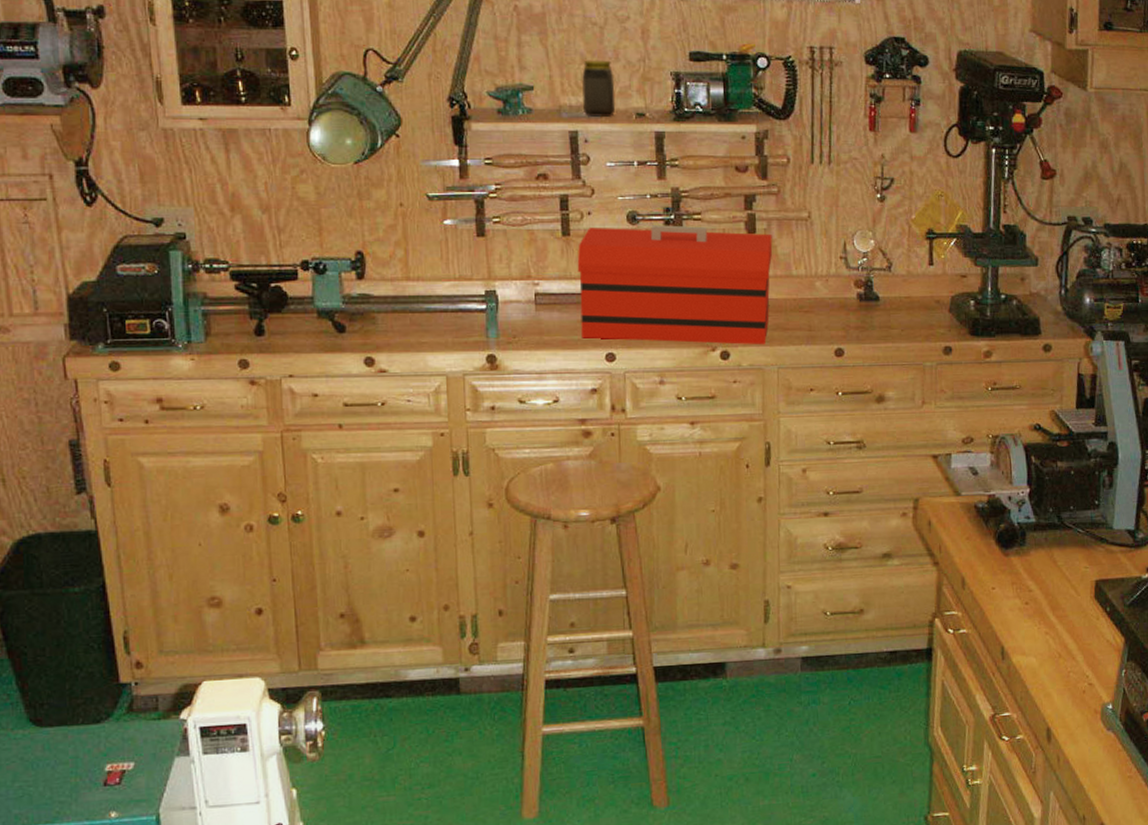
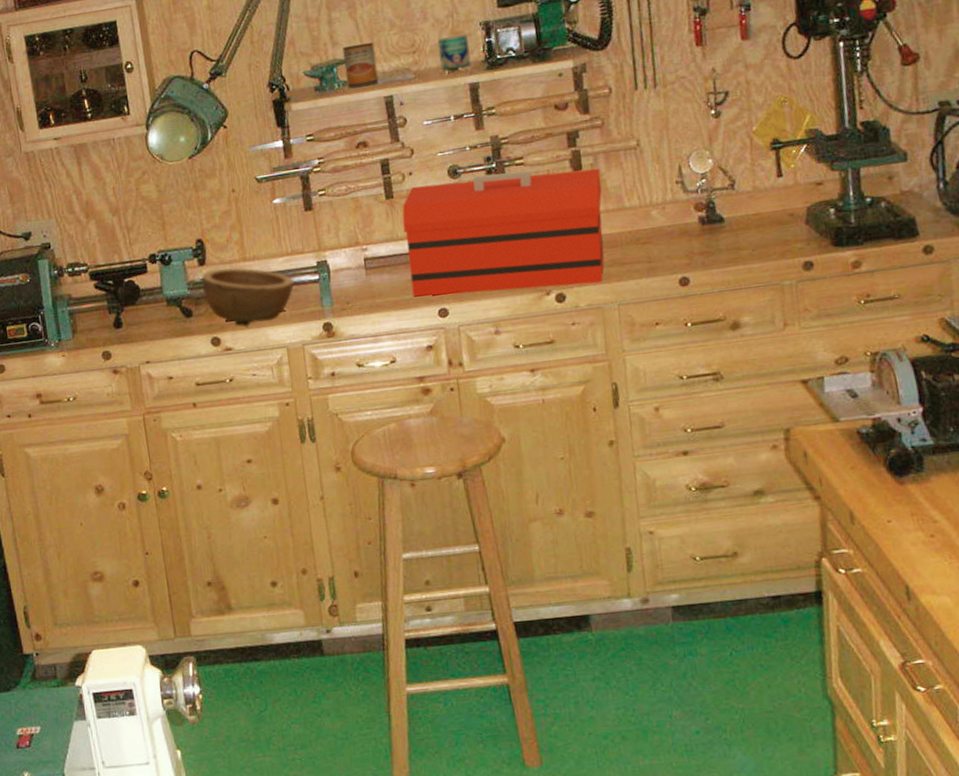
wooden bowl: none [358,285,460,350] -> present [201,267,294,328]
can: none [530,72,565,116] -> present [342,42,379,88]
jar: present [582,60,615,117] -> none [392,21,428,80]
can: none [627,81,659,116] -> present [437,34,472,71]

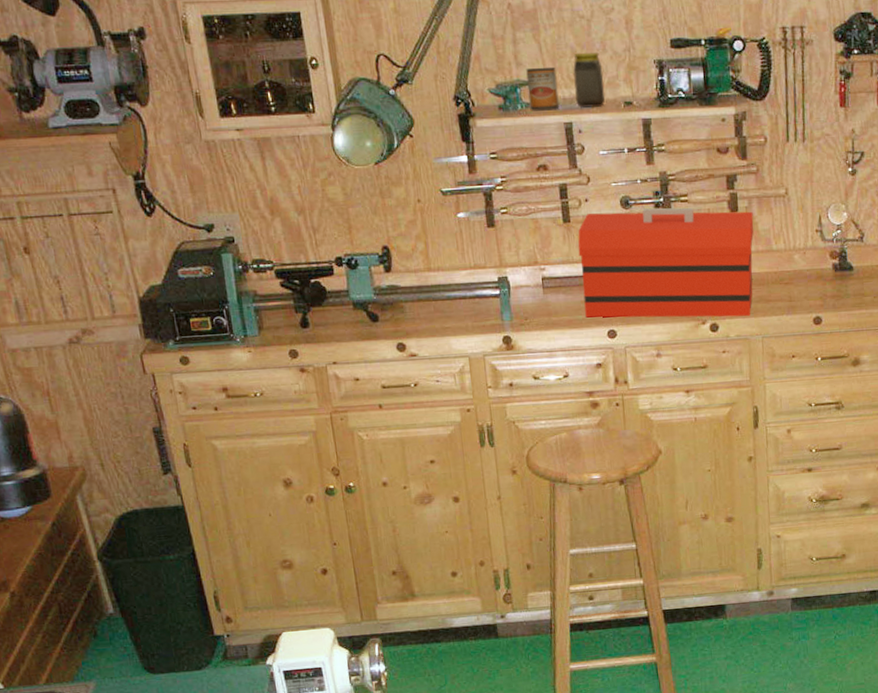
wooden bowl: present [201,267,294,328] -> none [387,276,477,336]
jar: none [392,21,428,80] -> present [573,52,605,108]
can: present [437,34,472,71] -> none [614,70,645,104]

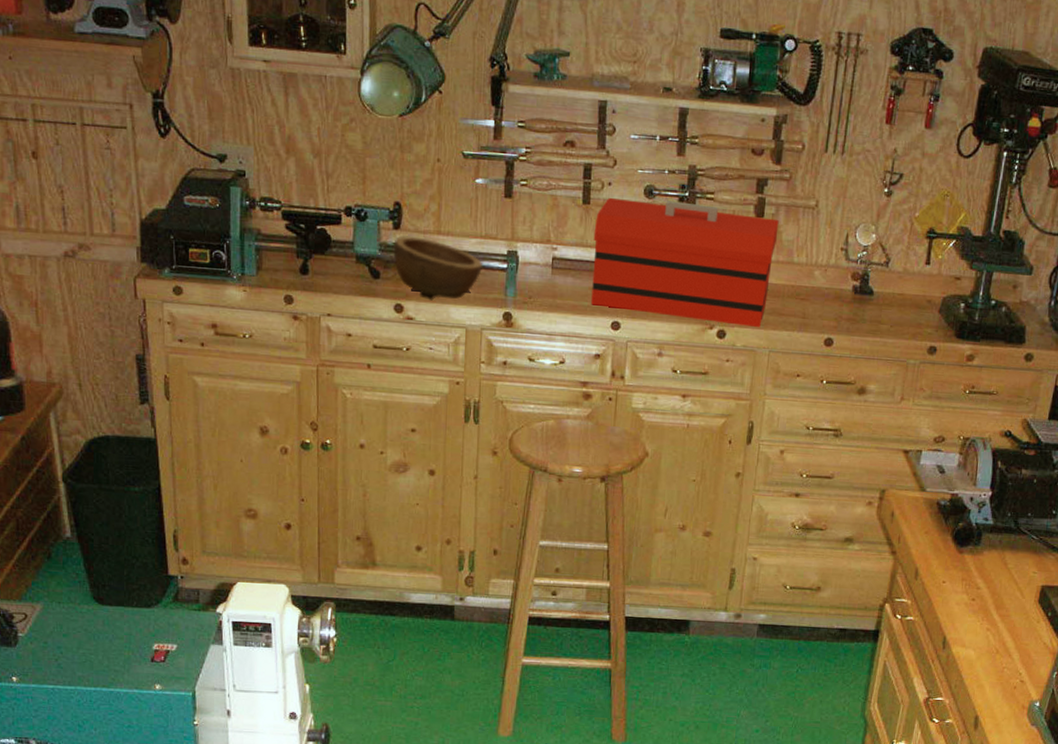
wooden bowl: none [387,276,477,336] -> present [393,236,483,301]
can: present [526,66,560,110] -> none [566,38,599,85]
jar: present [573,52,605,108] -> none [614,29,647,89]

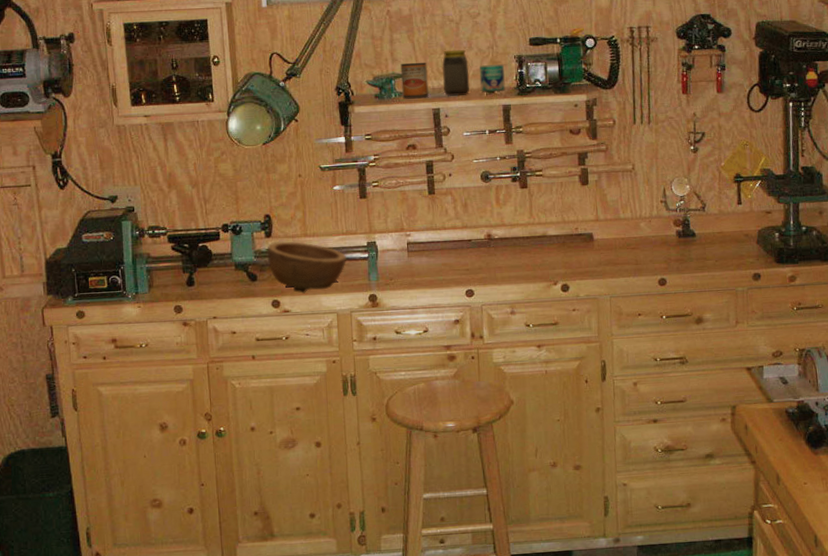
can: none [566,38,599,85] -> present [400,62,429,98]
toolbox: present [591,197,779,328] -> none [441,181,603,279]
jar: none [614,29,647,89] -> present [442,49,470,96]
can: none [656,54,687,91] -> present [479,64,506,93]

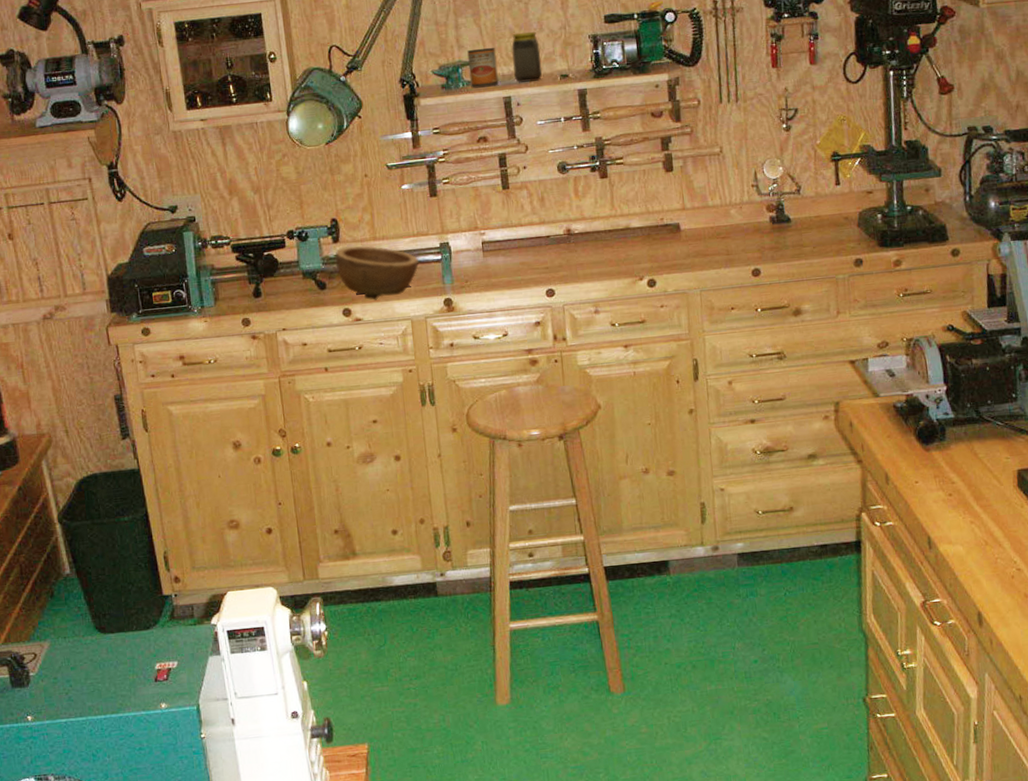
can: present [479,64,506,93] -> none [551,45,581,77]

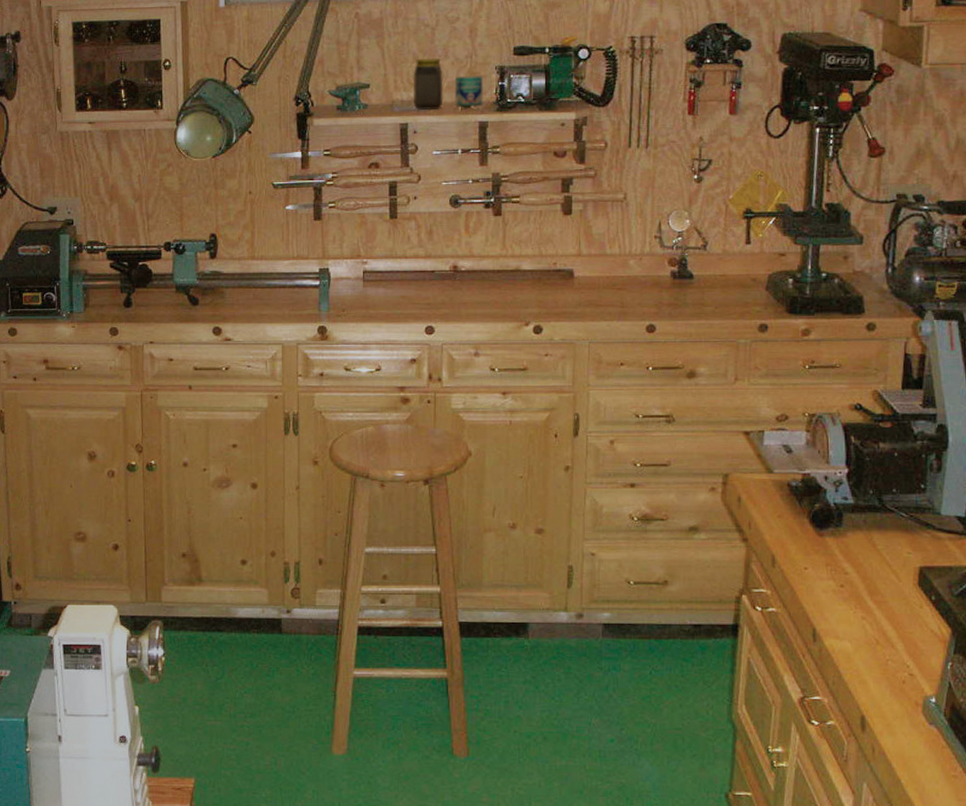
wooden bowl: present [335,245,419,301] -> none [210,263,297,321]
can: present [467,47,499,88] -> none [367,71,397,111]
can: none [551,45,581,77] -> present [454,76,483,108]

